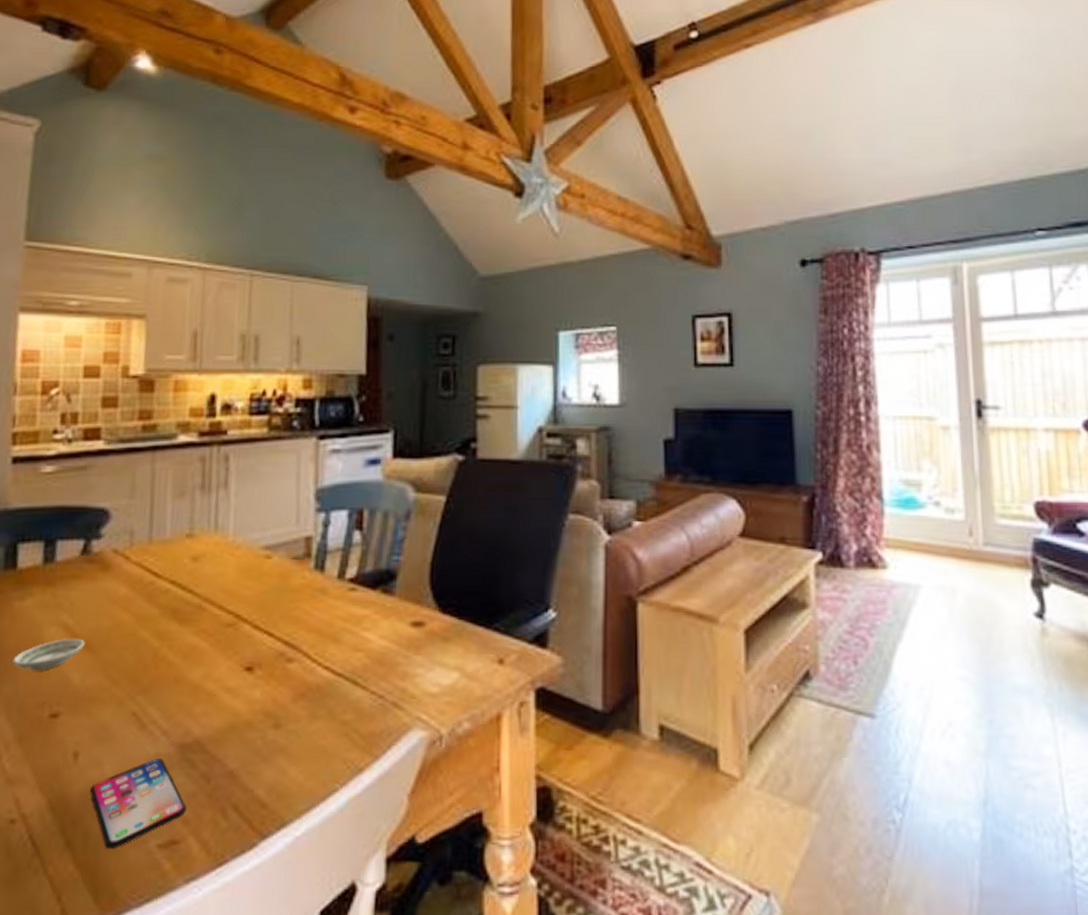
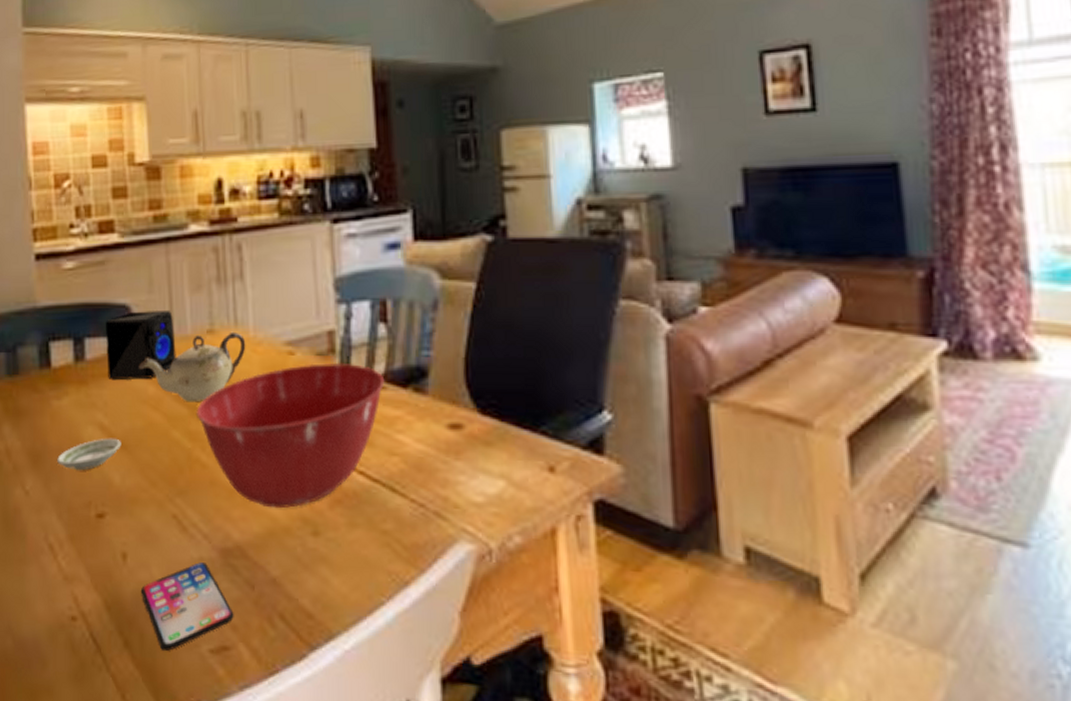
speaker: none [78,514,153,582] -> present [105,309,176,381]
teapot: none [112,536,225,603] -> present [139,331,246,403]
mixing bowl: none [167,565,356,704] -> present [197,362,385,509]

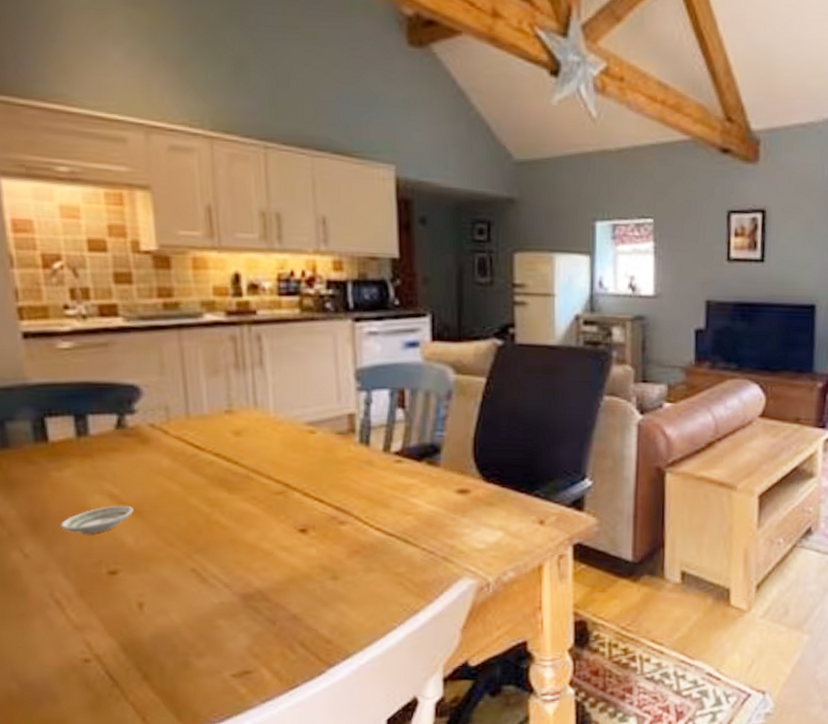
speaker: present [105,309,176,381] -> none [110,391,192,454]
teapot: present [139,331,246,403] -> none [151,412,266,474]
smartphone: present [140,562,234,652] -> none [159,606,256,680]
mixing bowl: present [197,362,385,509] -> none [215,440,401,560]

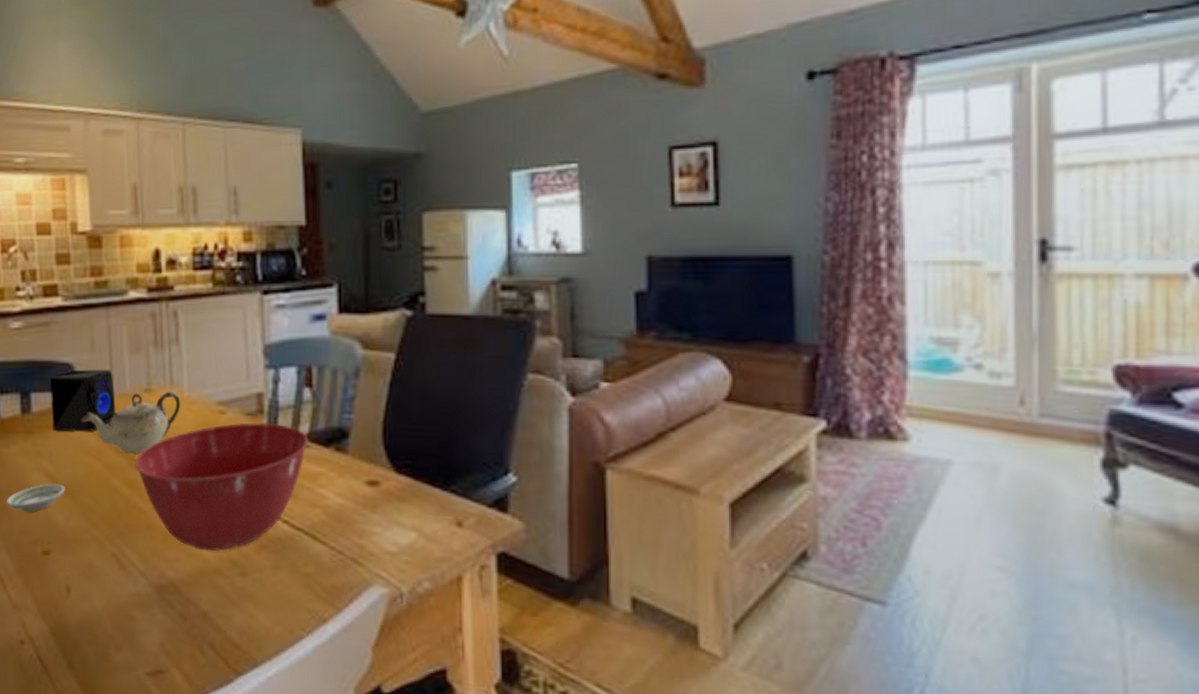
speaker: none [110,391,192,454] -> present [49,369,116,432]
teapot: none [151,412,266,474] -> present [81,391,181,454]
mixing bowl: none [215,440,401,560] -> present [135,422,309,552]

